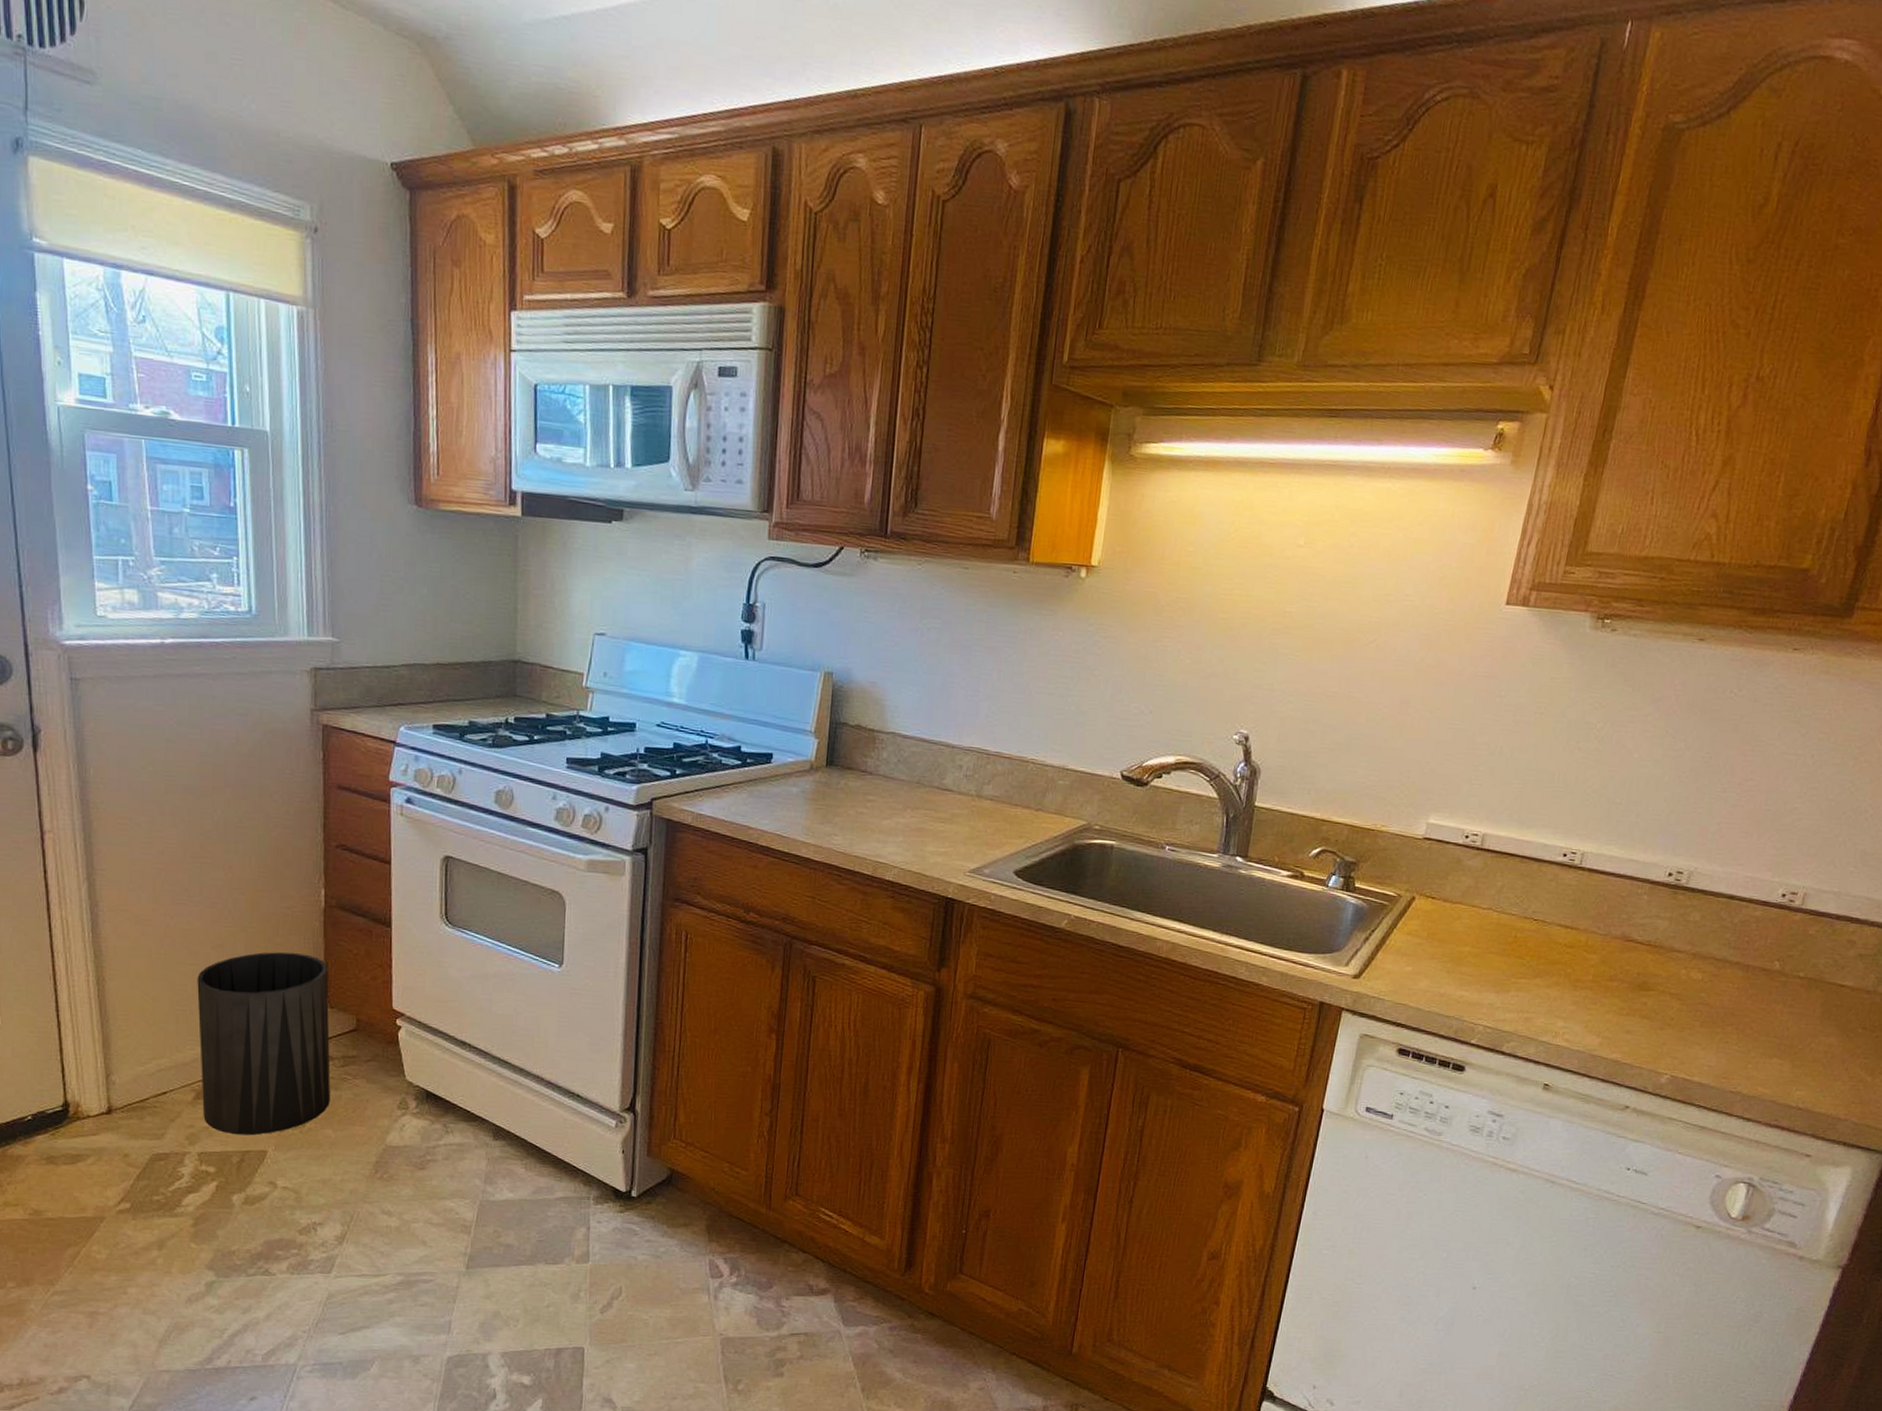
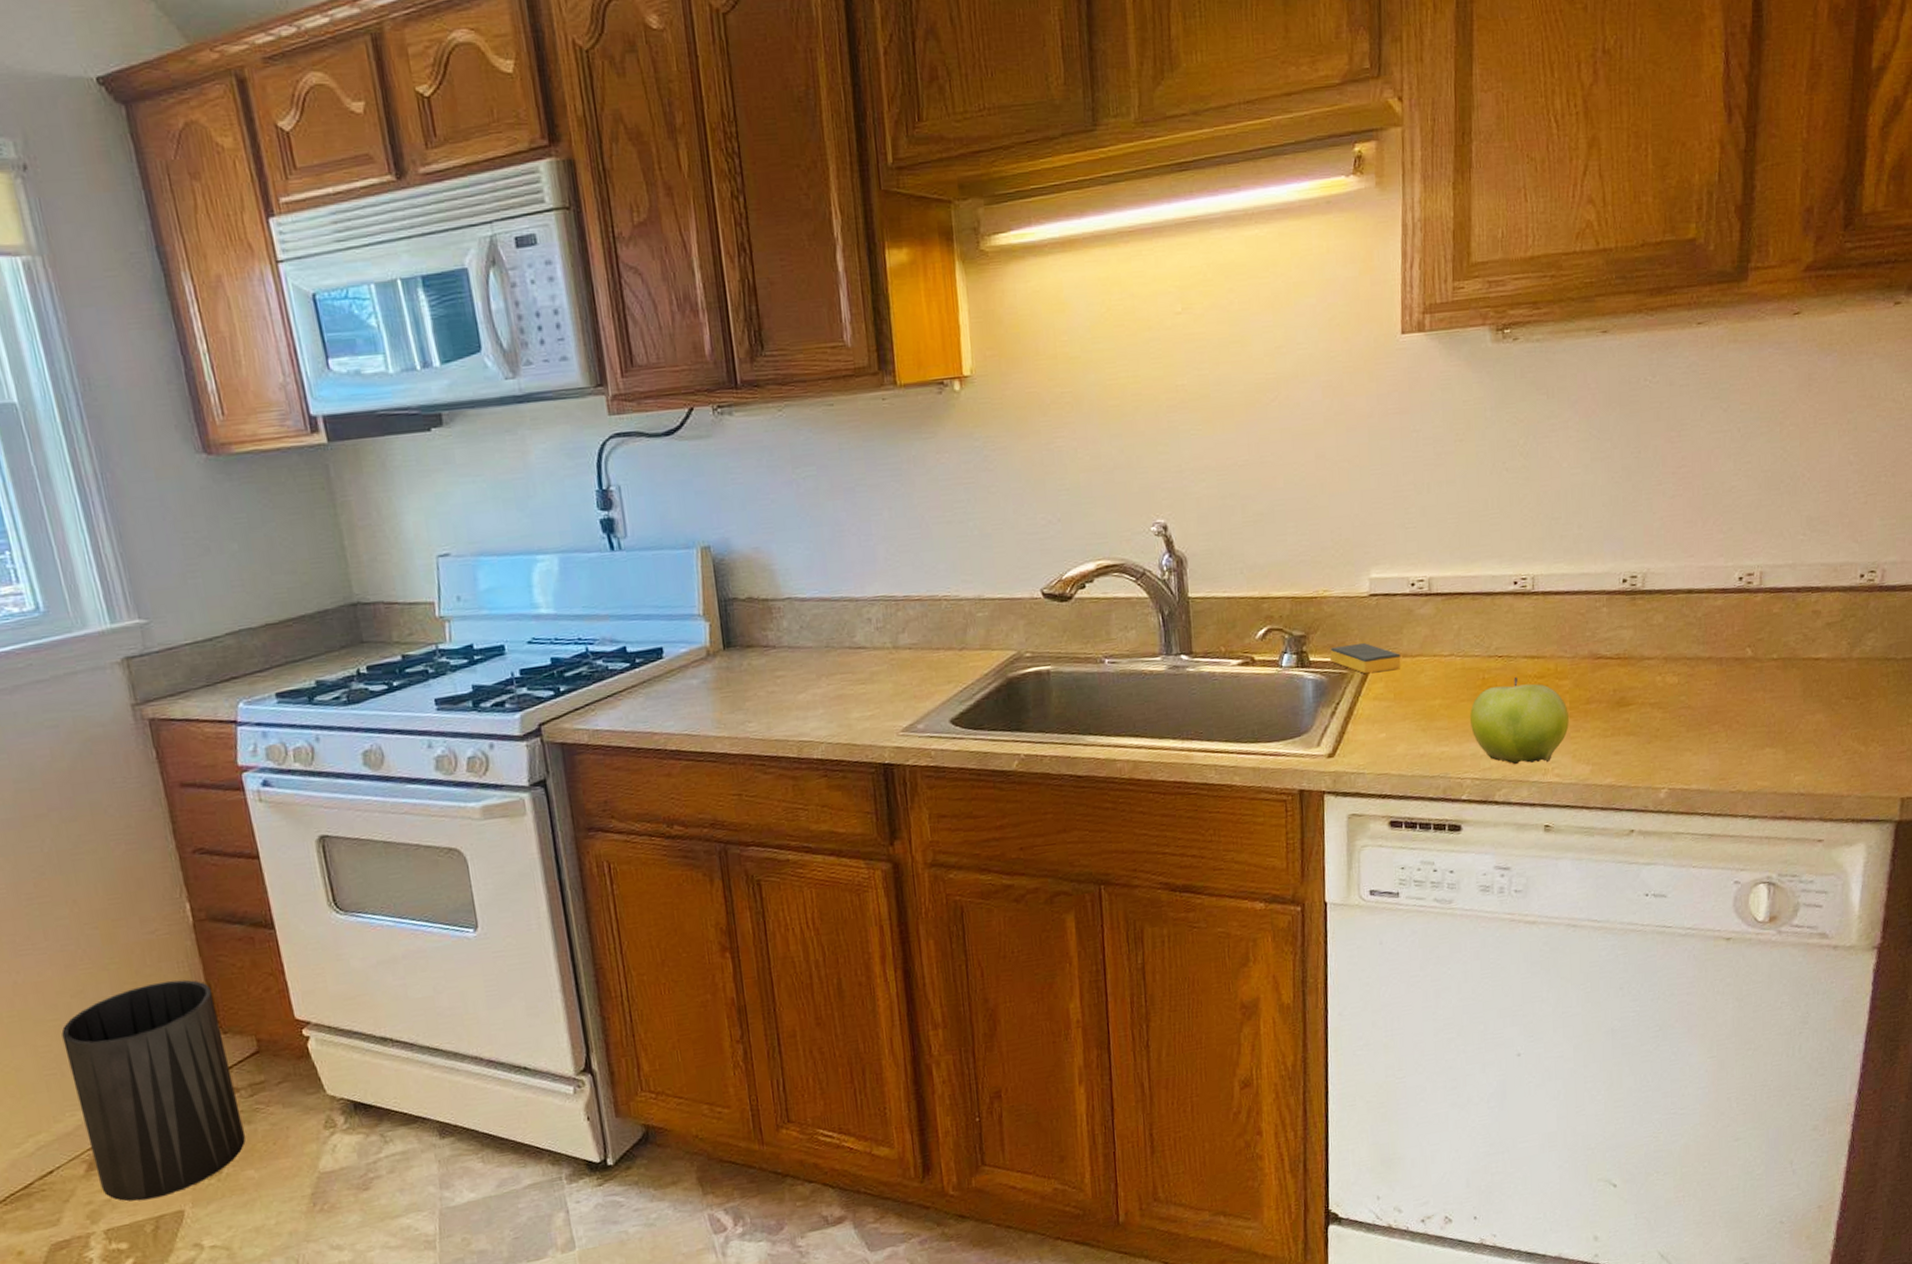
sponge: none [1373,879,1442,911] -> present [1329,643,1401,674]
fruit: none [1493,941,1590,1027] -> present [1469,676,1569,765]

